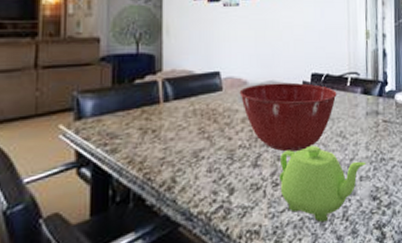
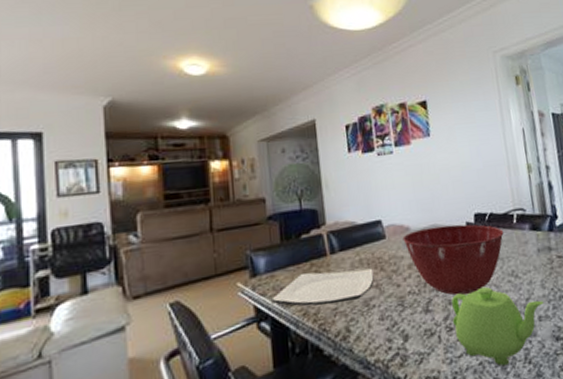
plate: none [95,119,206,154] -> present [271,268,374,306]

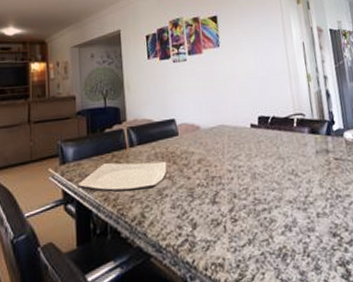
mixing bowl: present [402,224,504,295] -> none [193,125,285,190]
teapot: present [452,286,544,367] -> none [237,183,322,258]

